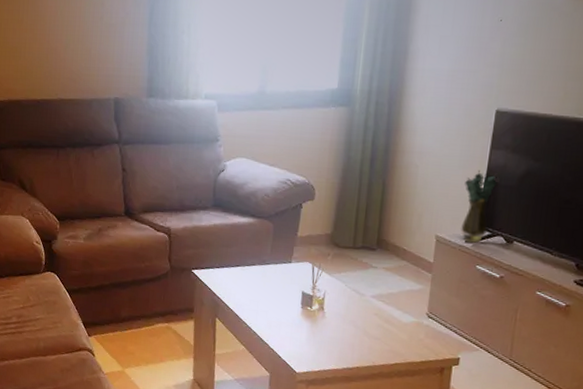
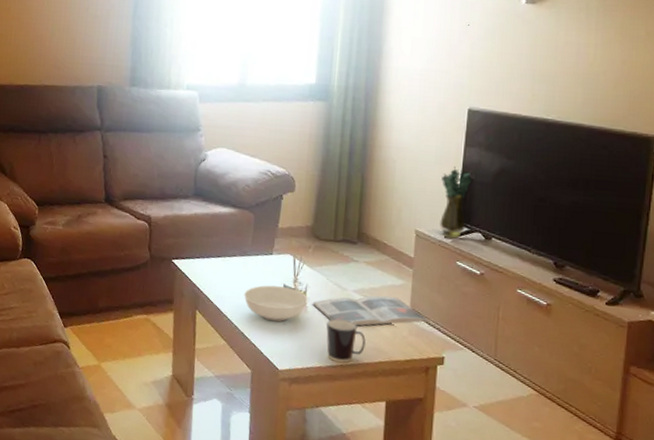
bowl: none [263,292,327,328] -> present [244,285,309,322]
magazine: none [330,300,447,330] -> present [312,295,430,326]
mug: none [343,323,382,365] -> present [326,318,366,363]

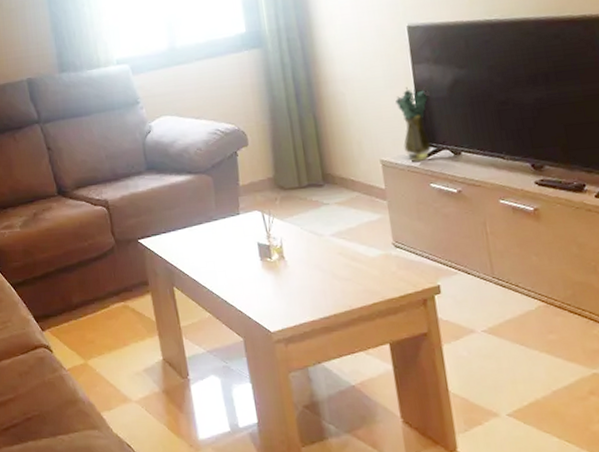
bowl: present [244,285,309,322] -> none [219,245,286,284]
magazine: present [312,295,430,326] -> none [291,232,417,271]
mug: present [326,318,366,363] -> none [310,266,356,312]

